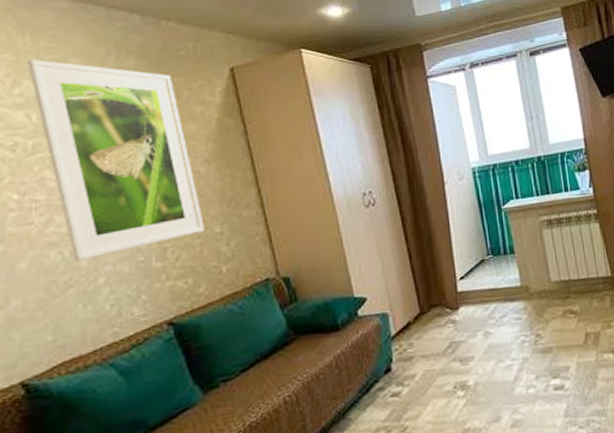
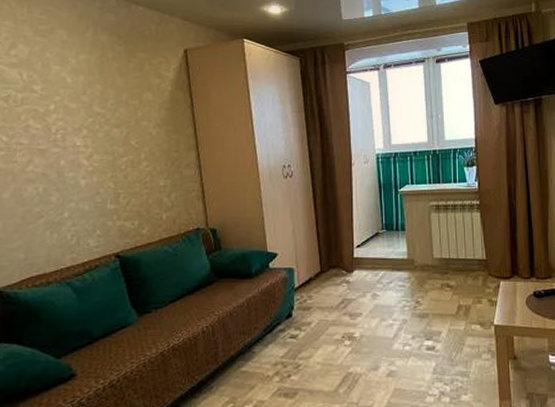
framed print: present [28,59,205,262] -> none [23,27,152,197]

